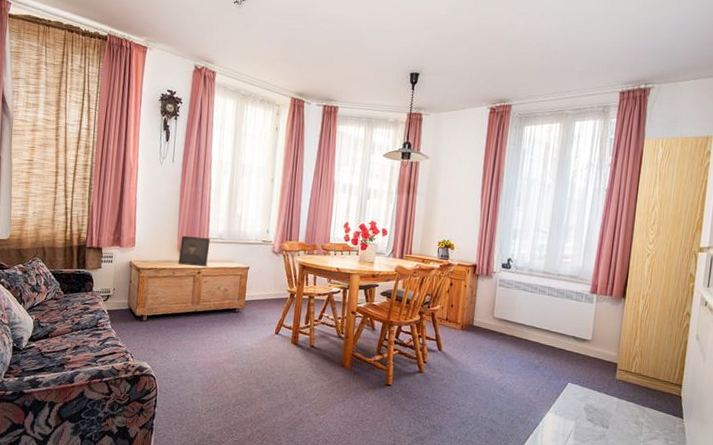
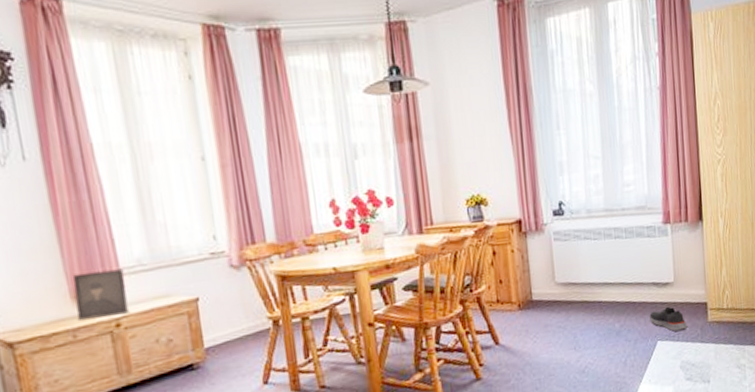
shoe: none [565,358,597,381] -> present [649,306,688,332]

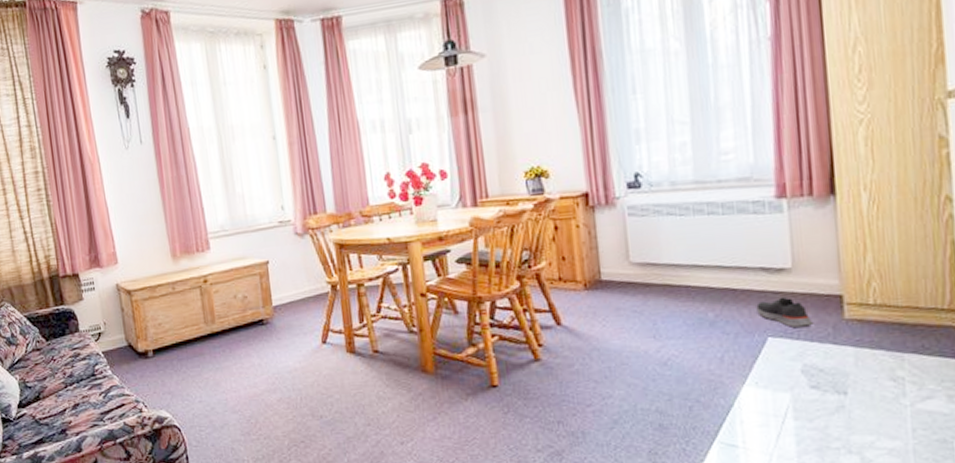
picture frame: present [72,268,129,320] -> none [173,233,214,275]

